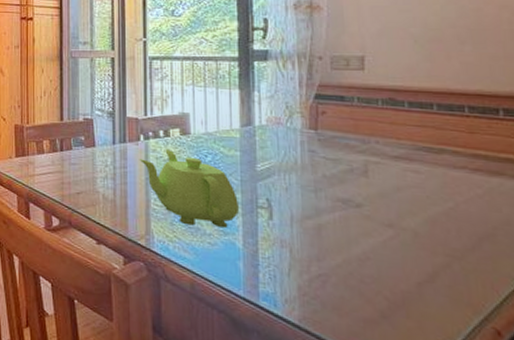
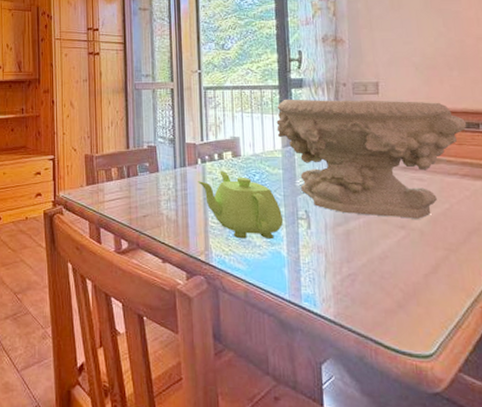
decorative bowl: none [234,72,482,218] -> present [276,99,467,219]

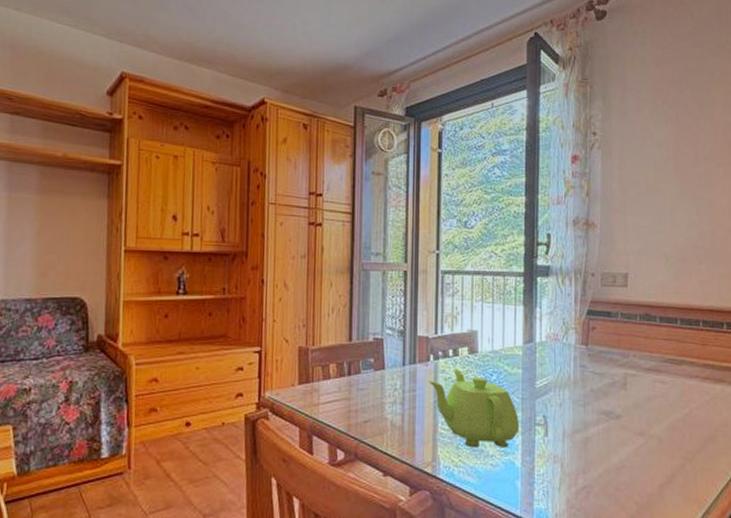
decorative bowl: present [276,99,467,219] -> none [519,288,712,425]

